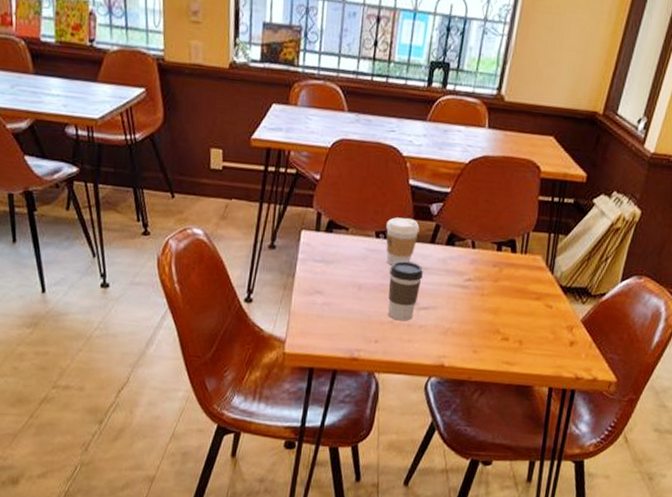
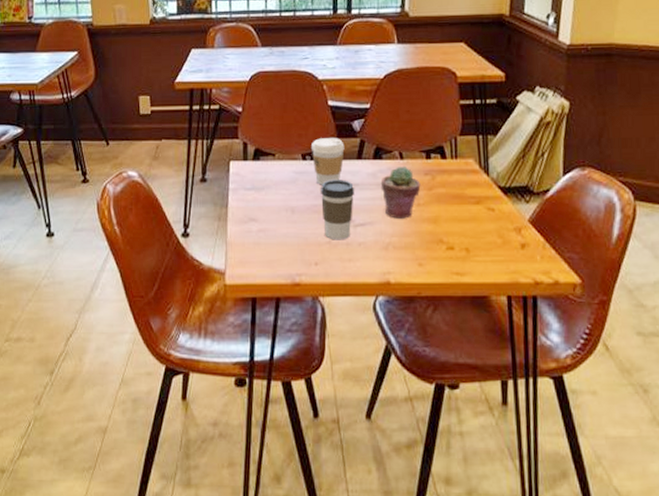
potted succulent: none [449,255,488,307] -> present [380,165,421,219]

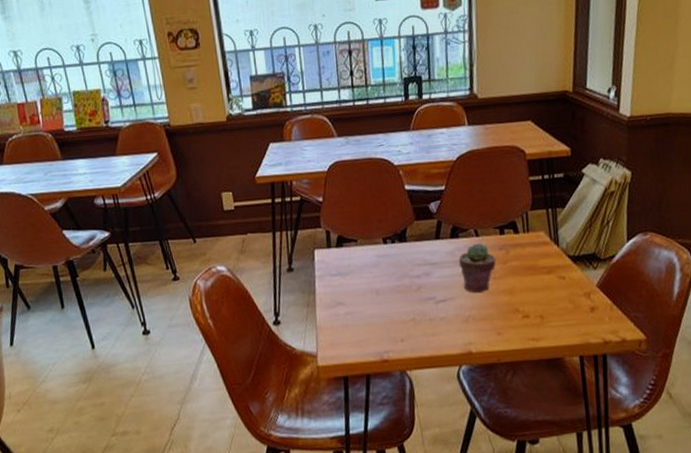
coffee cup: present [310,138,345,185] -> none [390,220,423,266]
coffee cup: present [321,180,354,240] -> none [402,260,434,317]

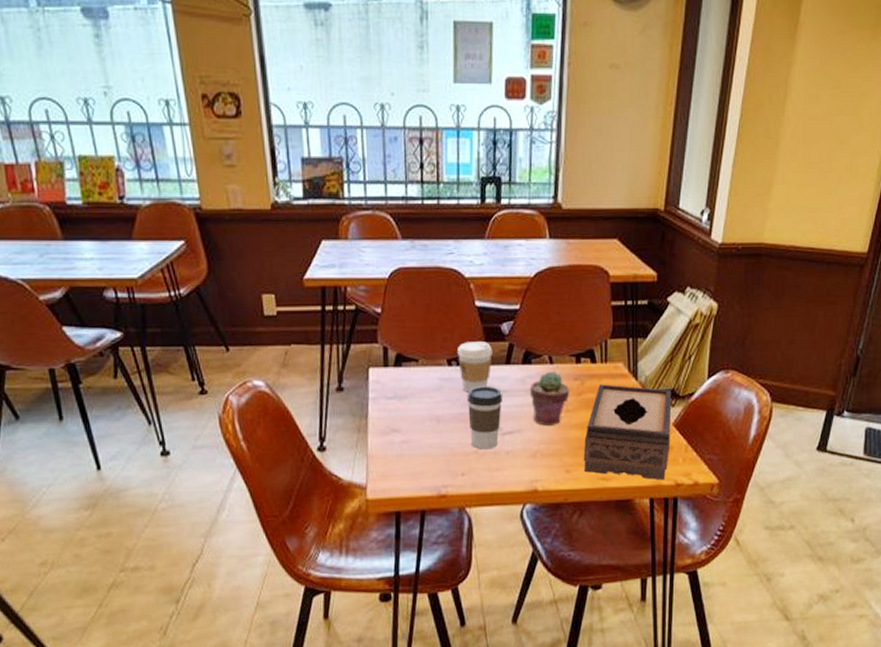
coffee cup: none [390,220,423,266] -> present [456,341,493,392]
coffee cup: none [402,260,434,317] -> present [467,386,502,450]
tissue box: none [512,252,596,339] -> present [583,384,672,481]

